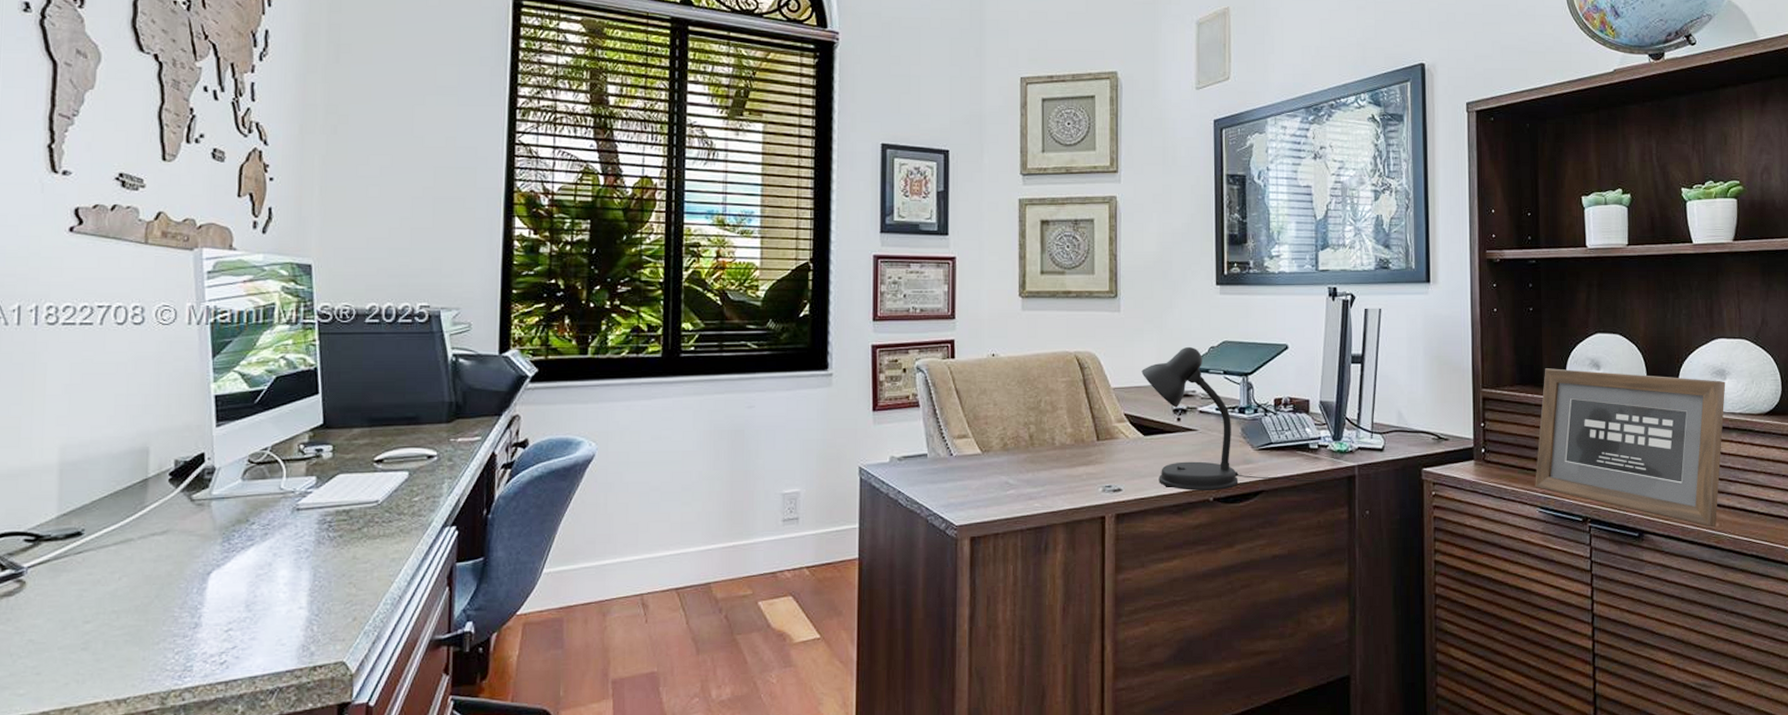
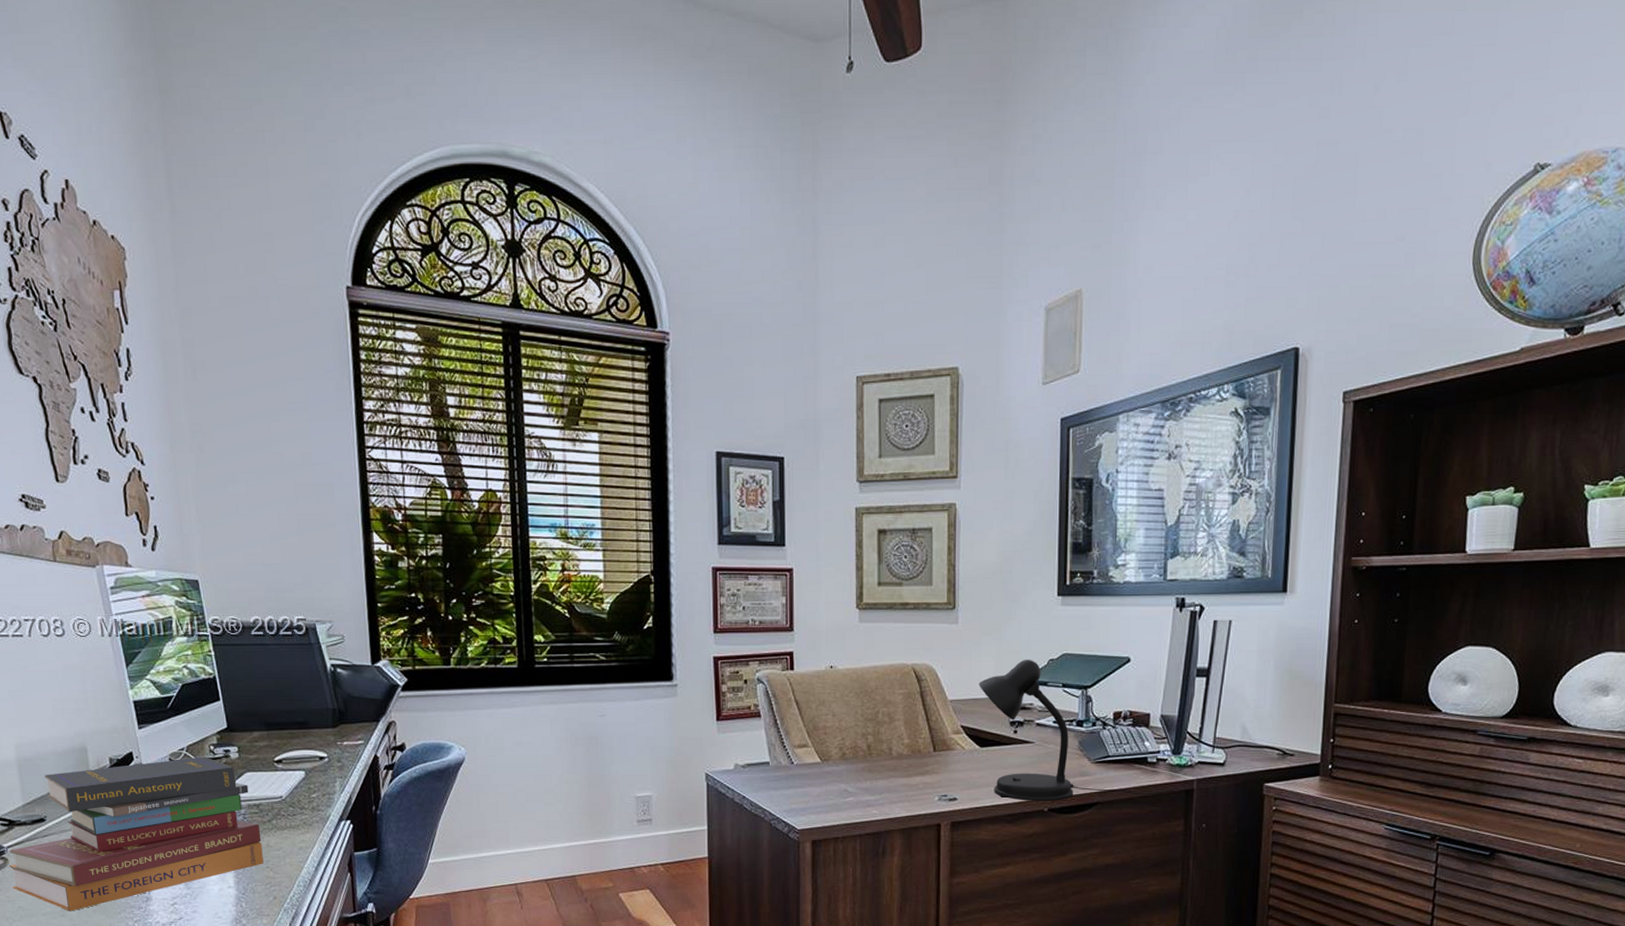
books: none [25,457,348,643] -> present [8,756,264,911]
picture frame: present [1535,368,1726,527] -> none [1382,683,1608,848]

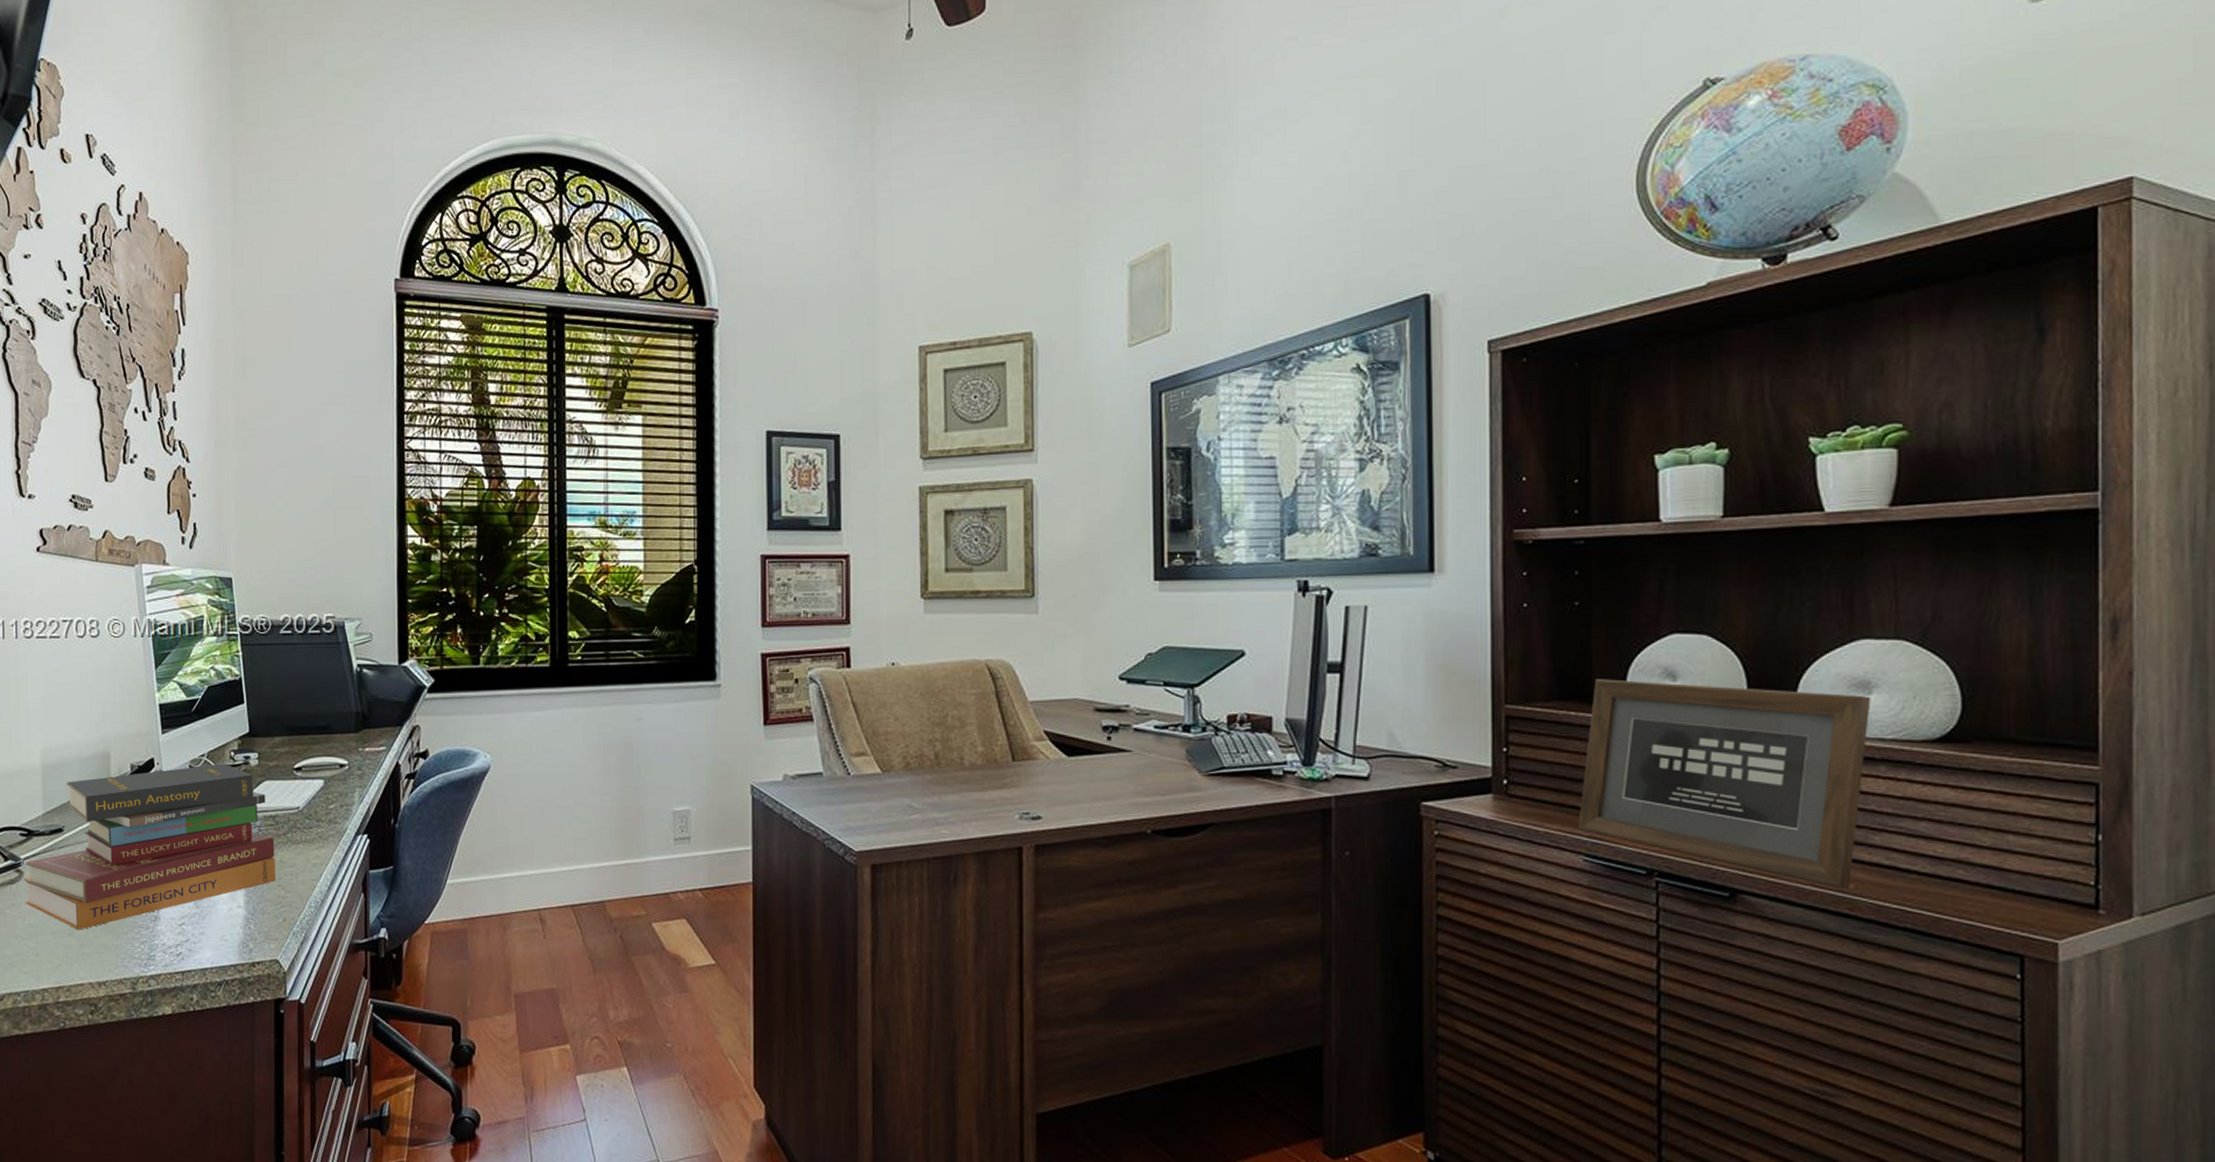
desk lamp: present [979,659,1174,802] -> none [1064,653,1307,823]
picture frame: none [1382,683,1608,848] -> present [1578,679,1871,890]

